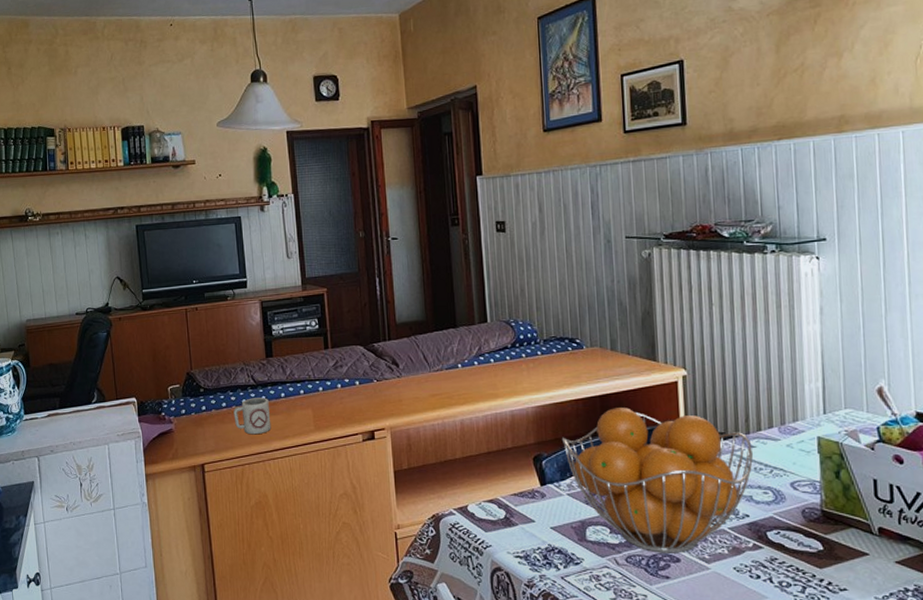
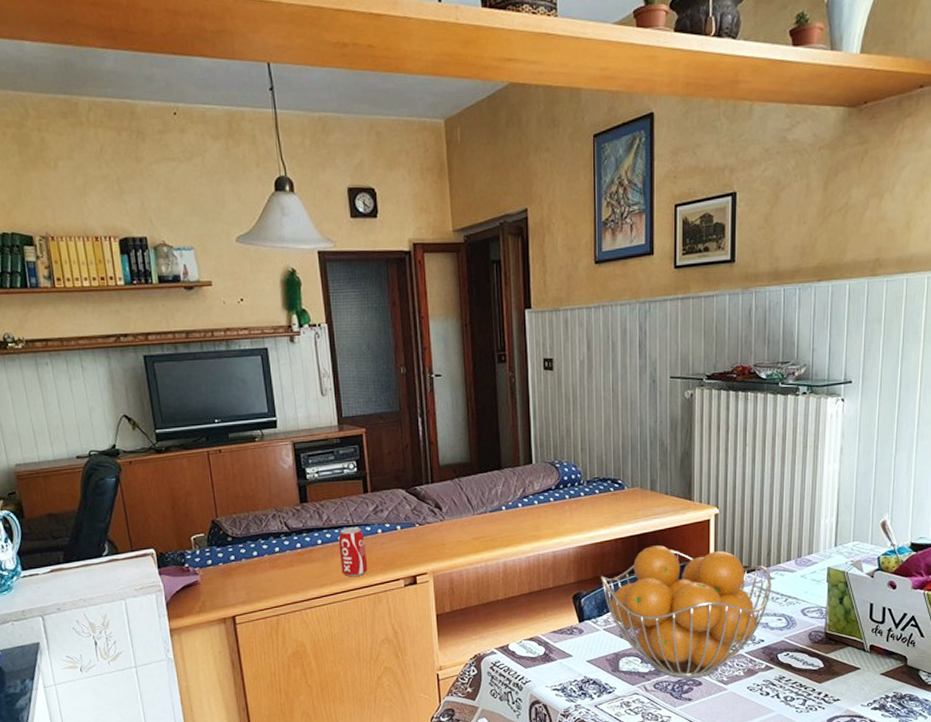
cup: present [233,397,271,435] -> none [266,545,308,584]
beverage can: none [300,382,328,430] -> present [338,527,368,577]

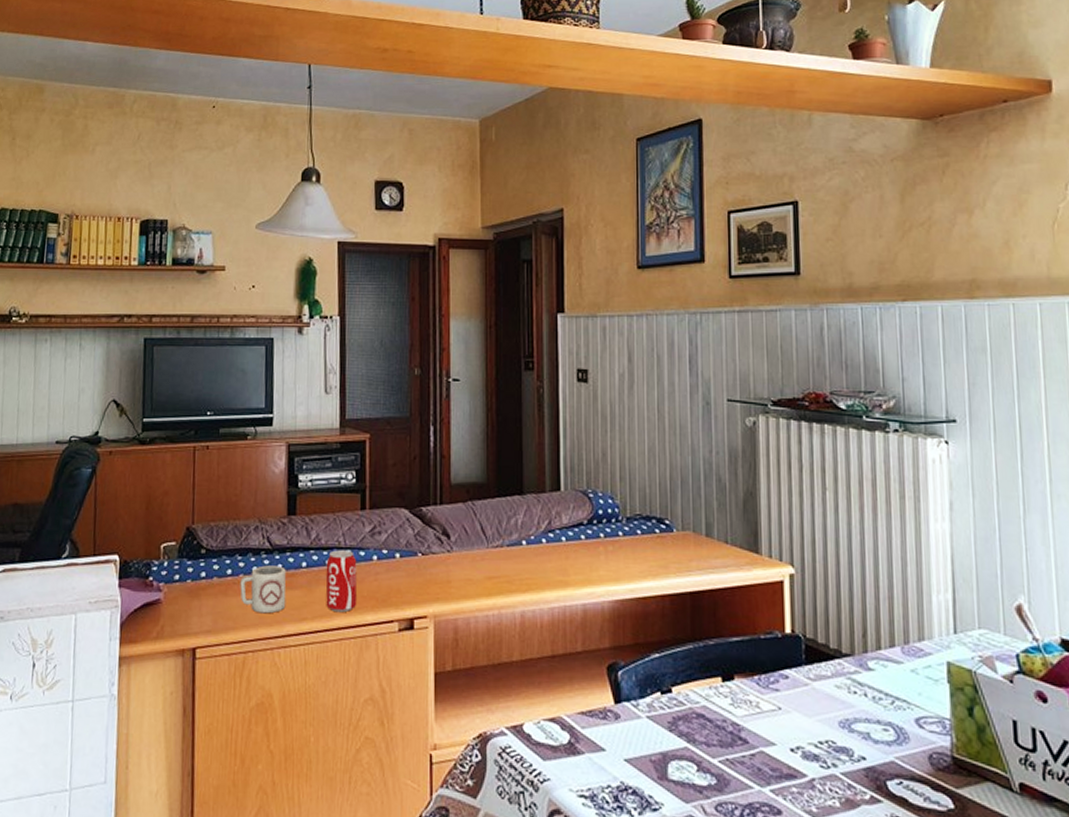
cup: none [266,545,308,584] -> present [240,565,286,614]
fruit basket: present [601,545,772,678] -> none [644,609,872,803]

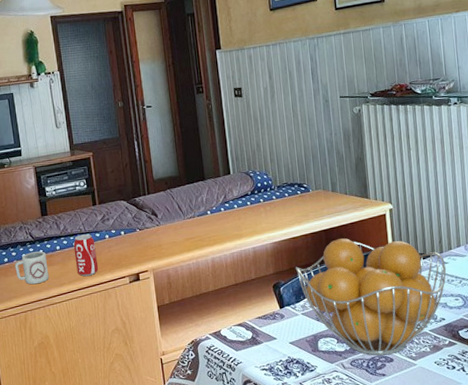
fruit basket: none [644,609,872,803] -> present [296,238,447,356]

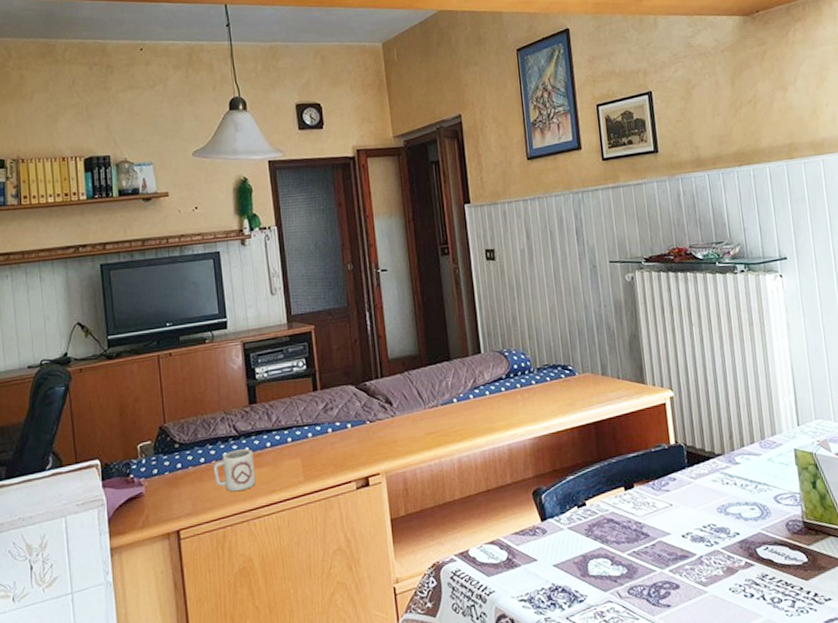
beverage can: present [73,234,99,277] -> none [287,427,319,482]
fruit basket: present [296,238,447,356] -> none [560,433,740,581]

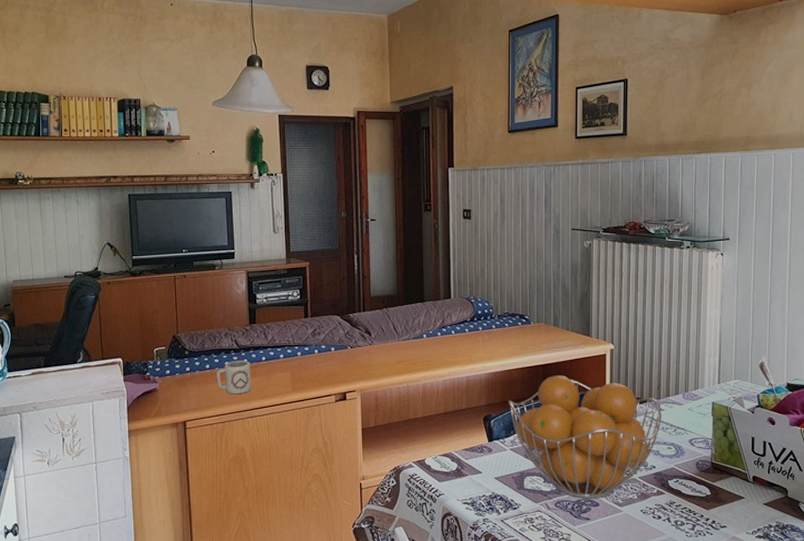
fruit basket: none [560,433,740,581] -> present [509,375,662,499]

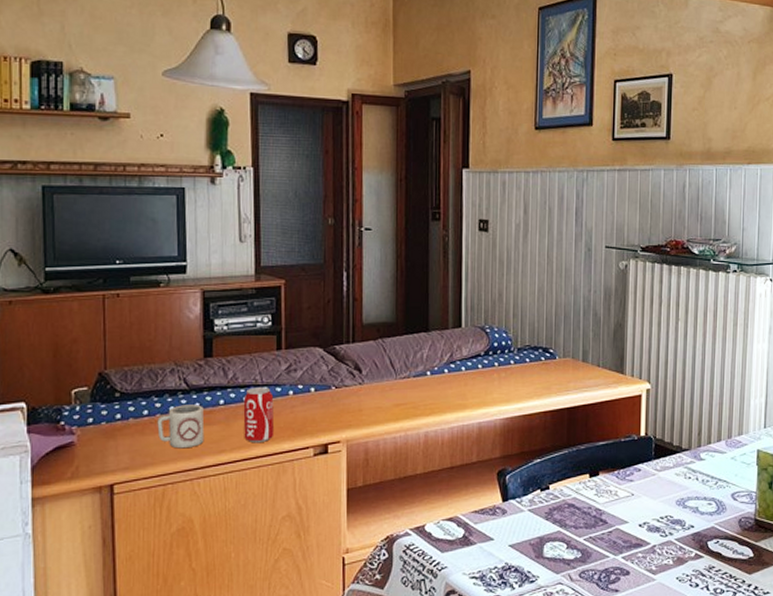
beverage can: none [280,347,304,391] -> present [243,387,275,443]
fruit basket: present [509,375,662,499] -> none [528,420,703,567]

